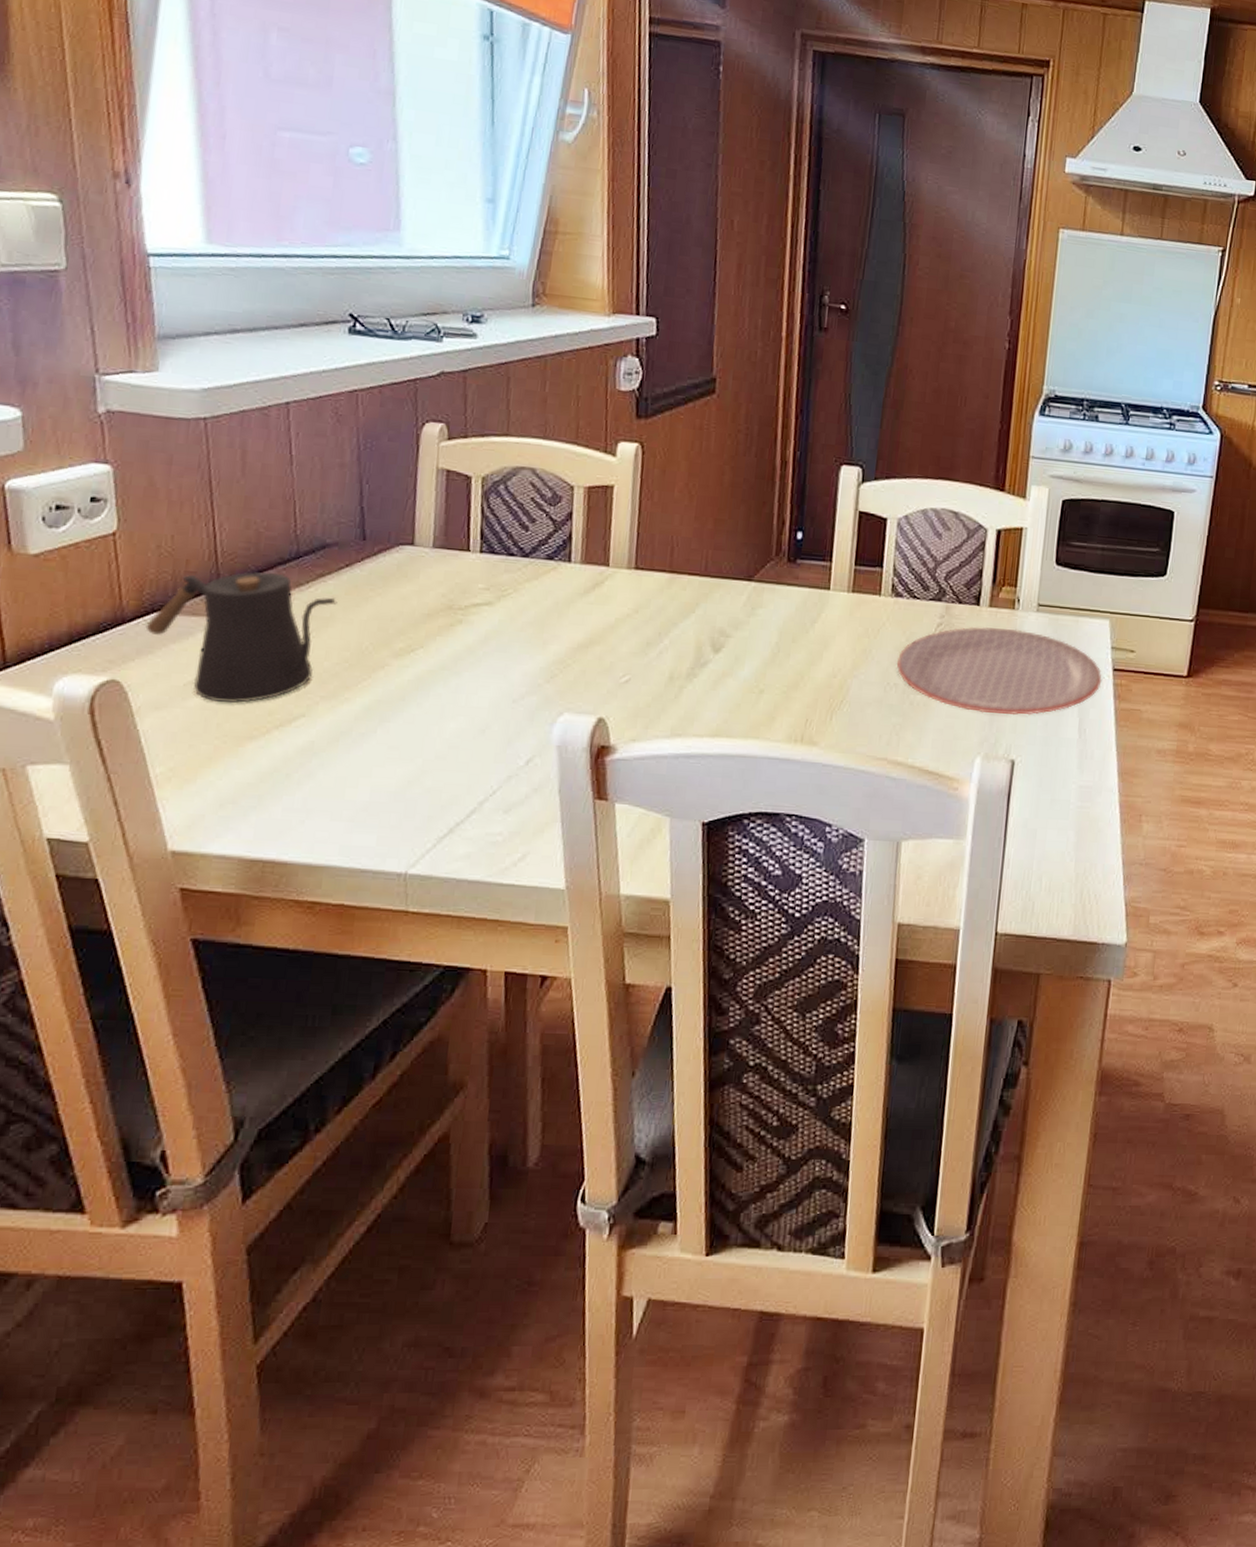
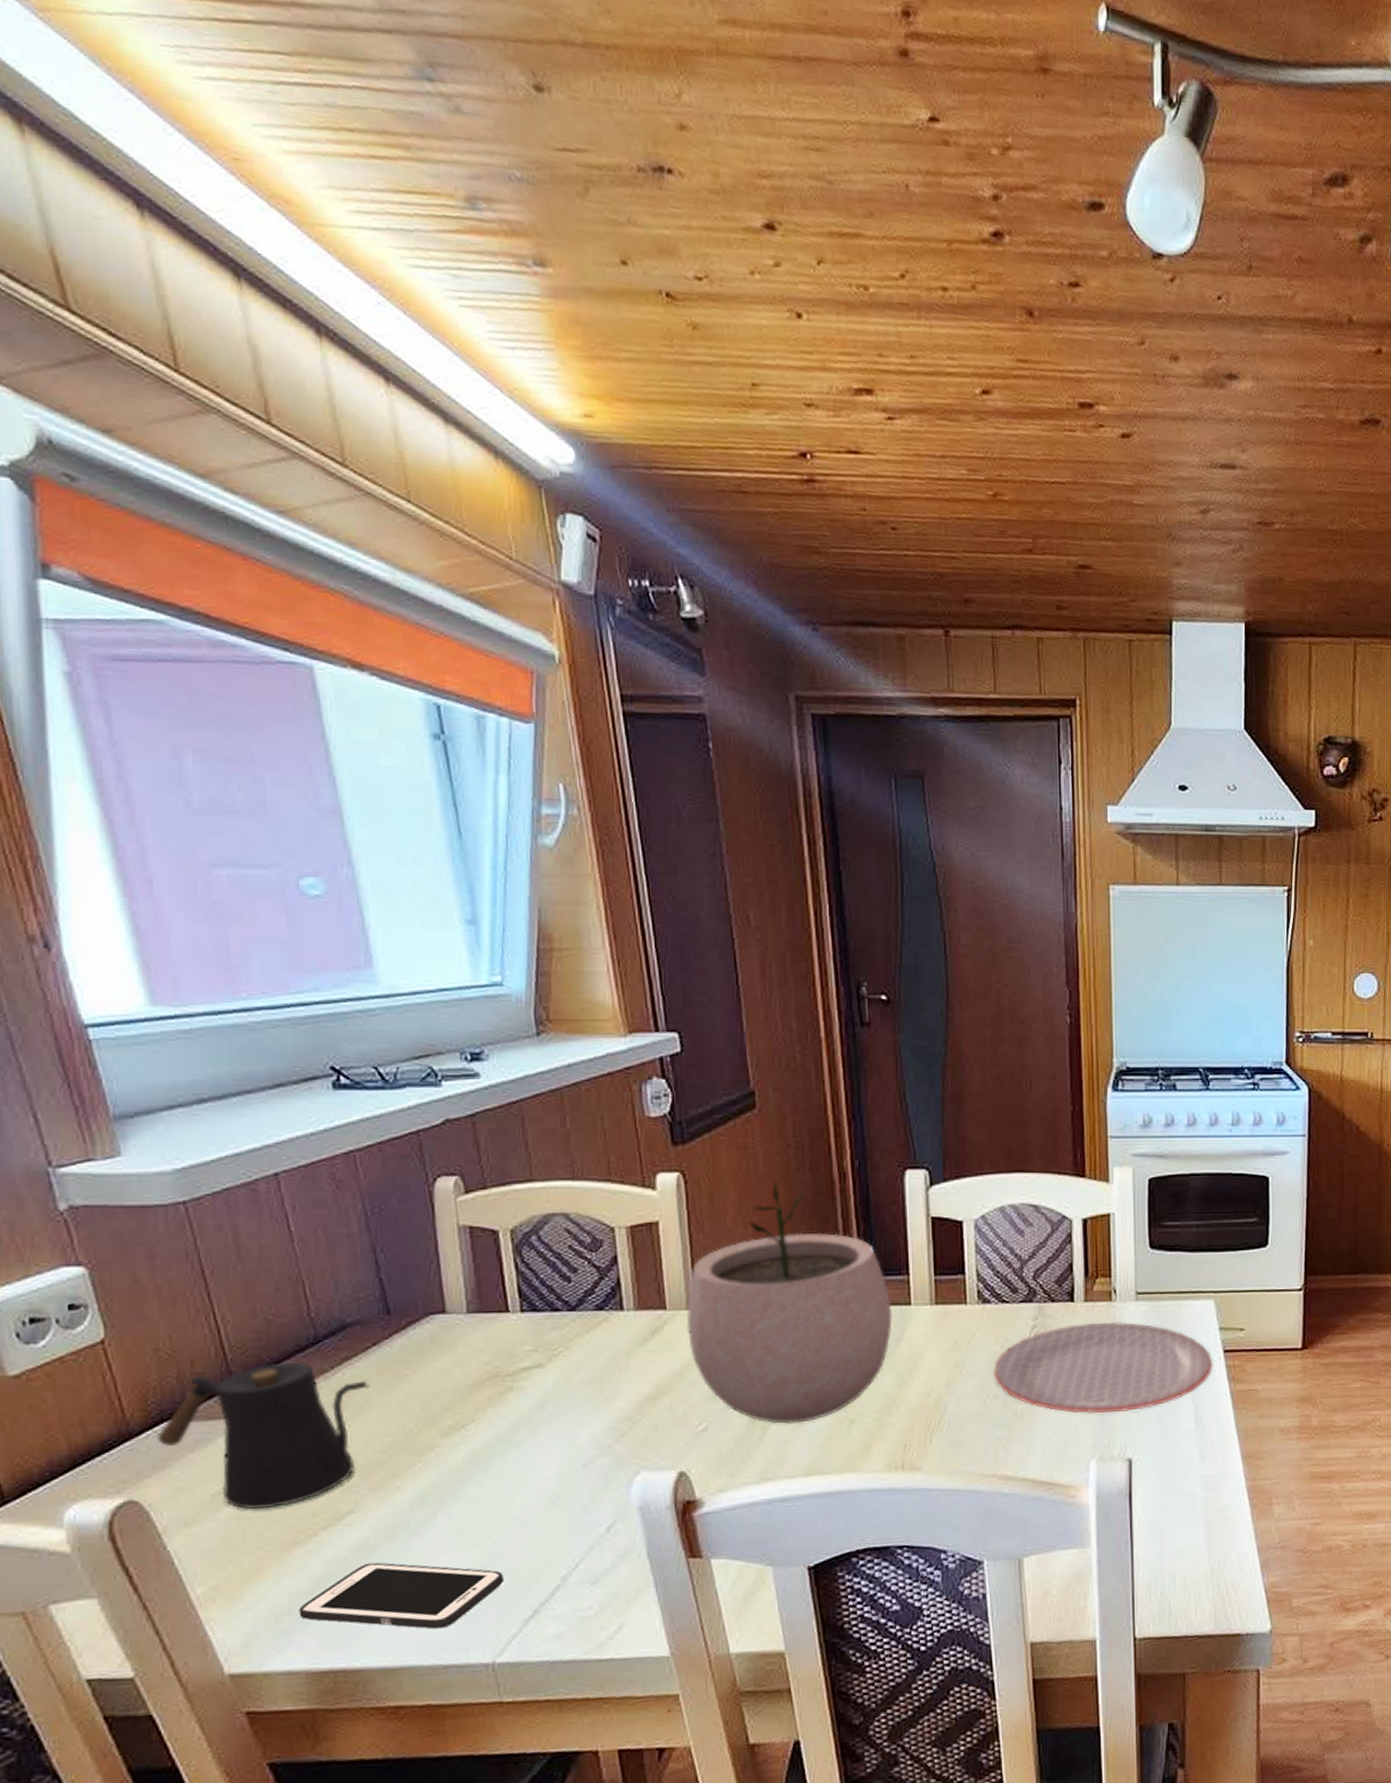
cell phone: none [241,765,427,835] -> present [299,1562,504,1629]
plant pot: none [624,462,812,687] -> present [686,1182,893,1424]

